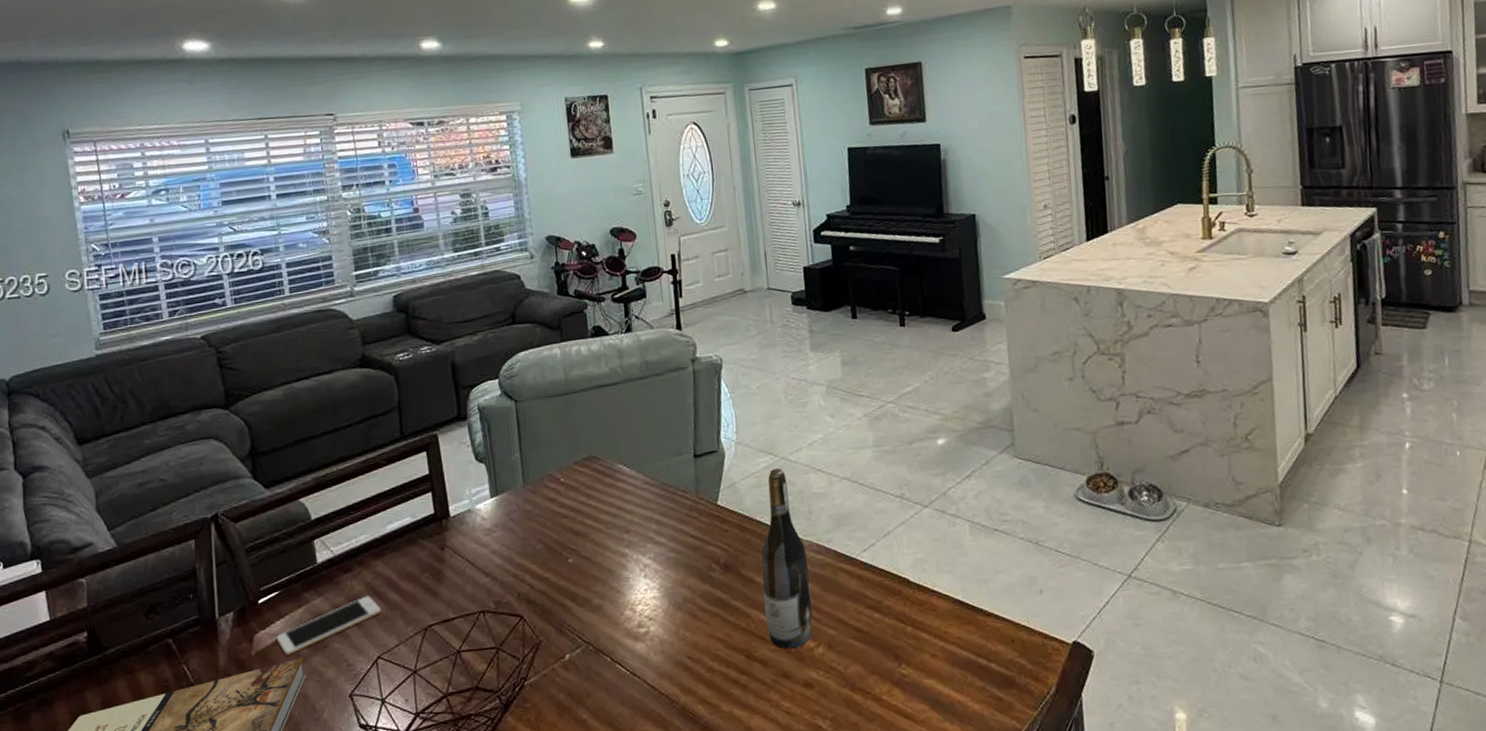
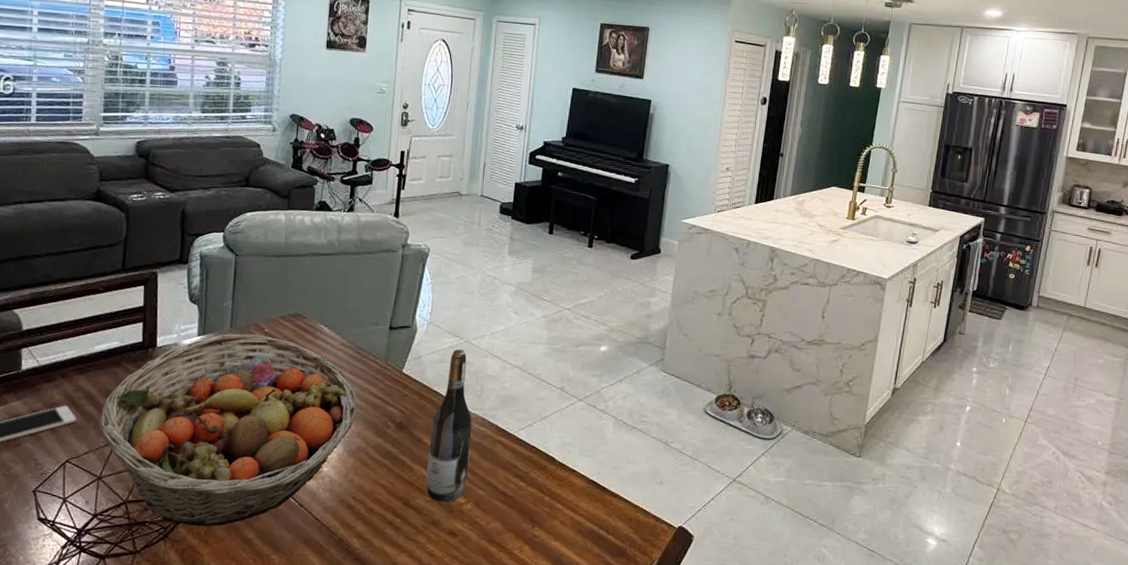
fruit basket: none [404,486,675,713] -> present [99,334,357,527]

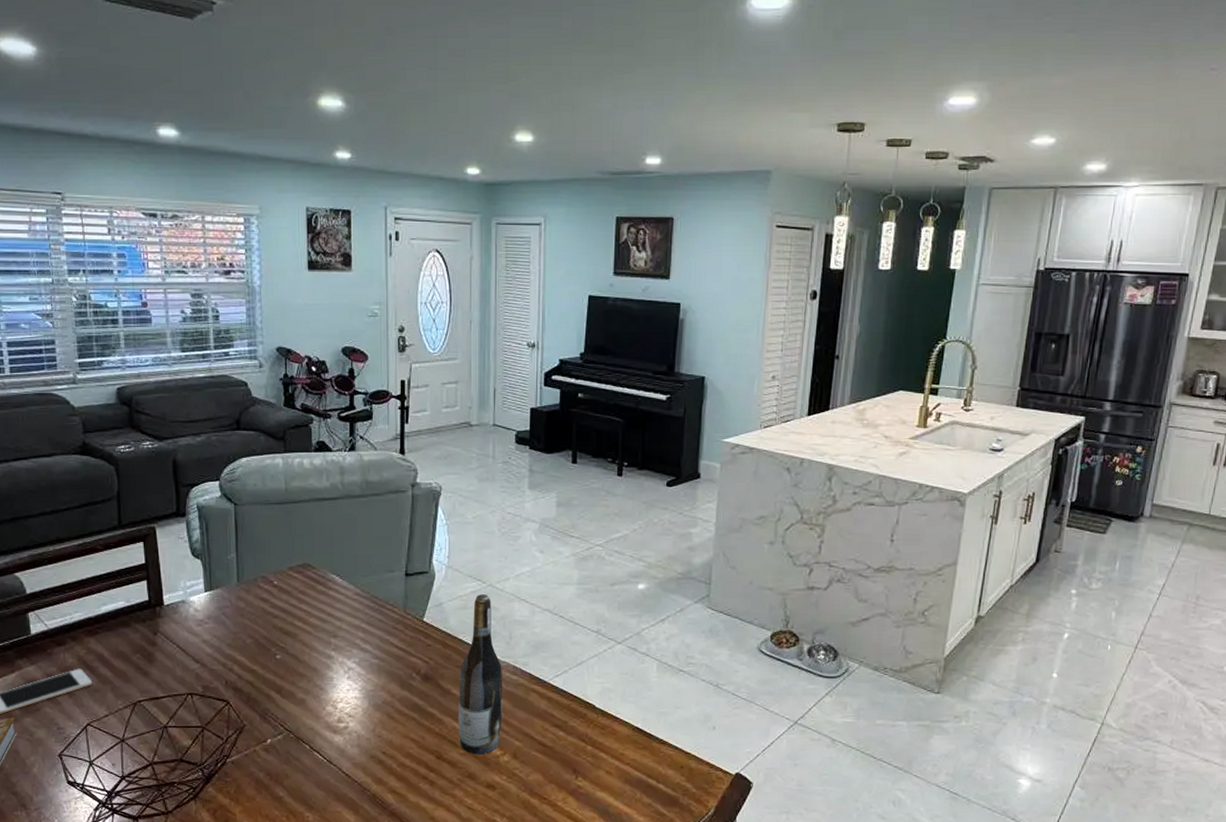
fruit basket: present [99,334,357,527] -> none [115,587,379,786]

